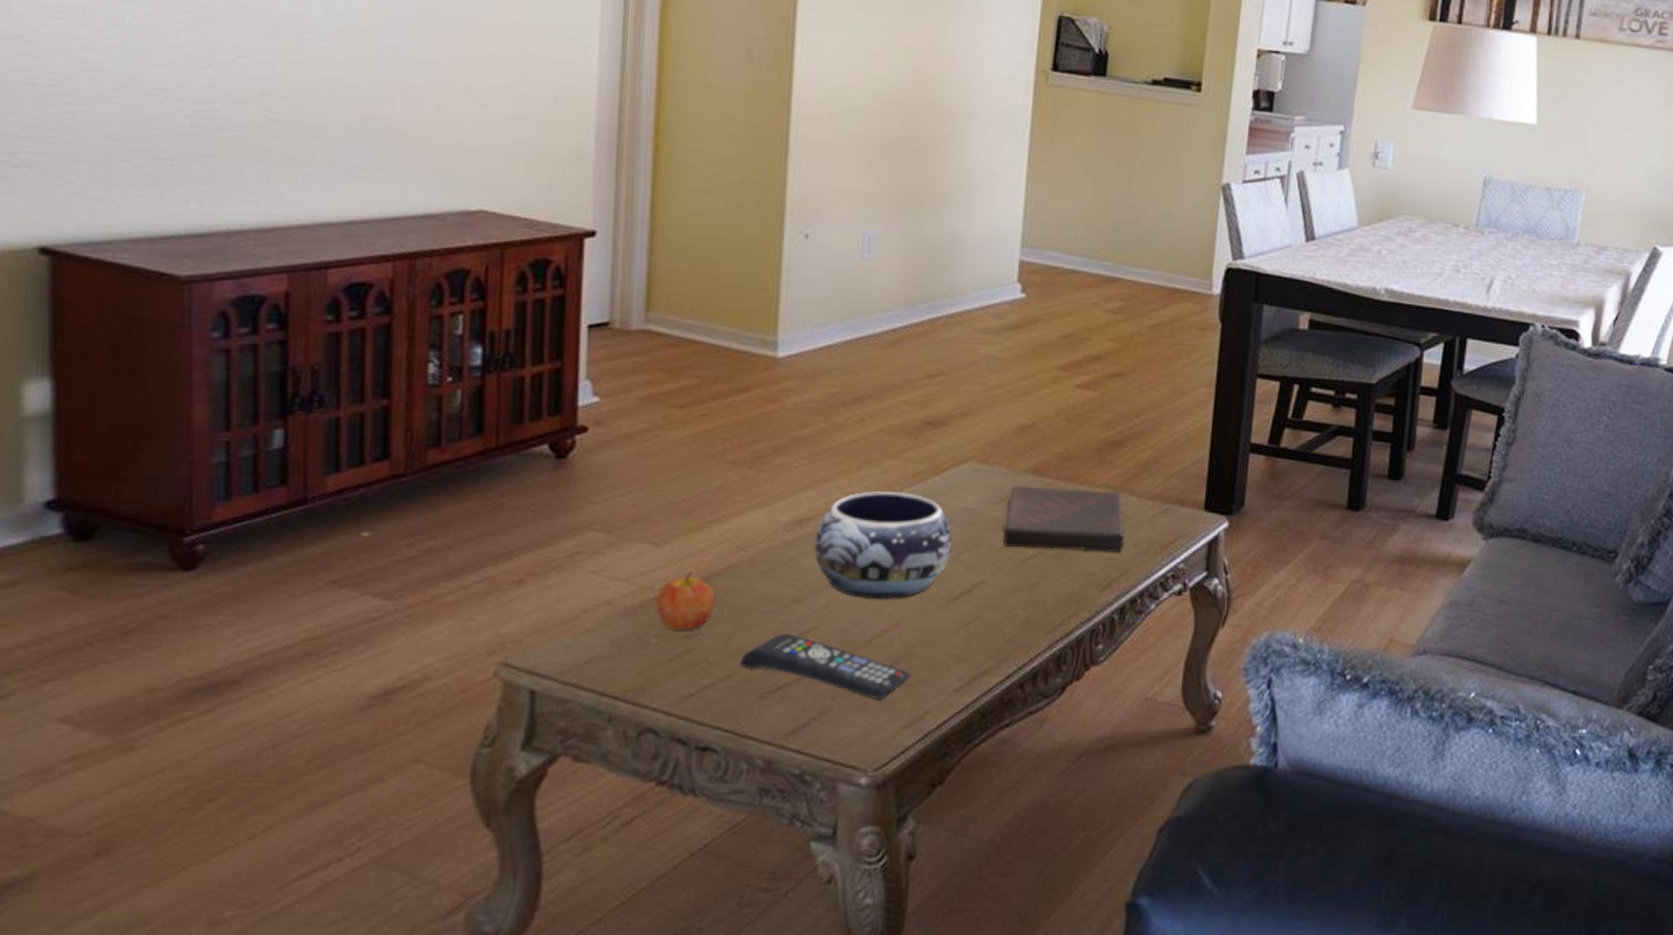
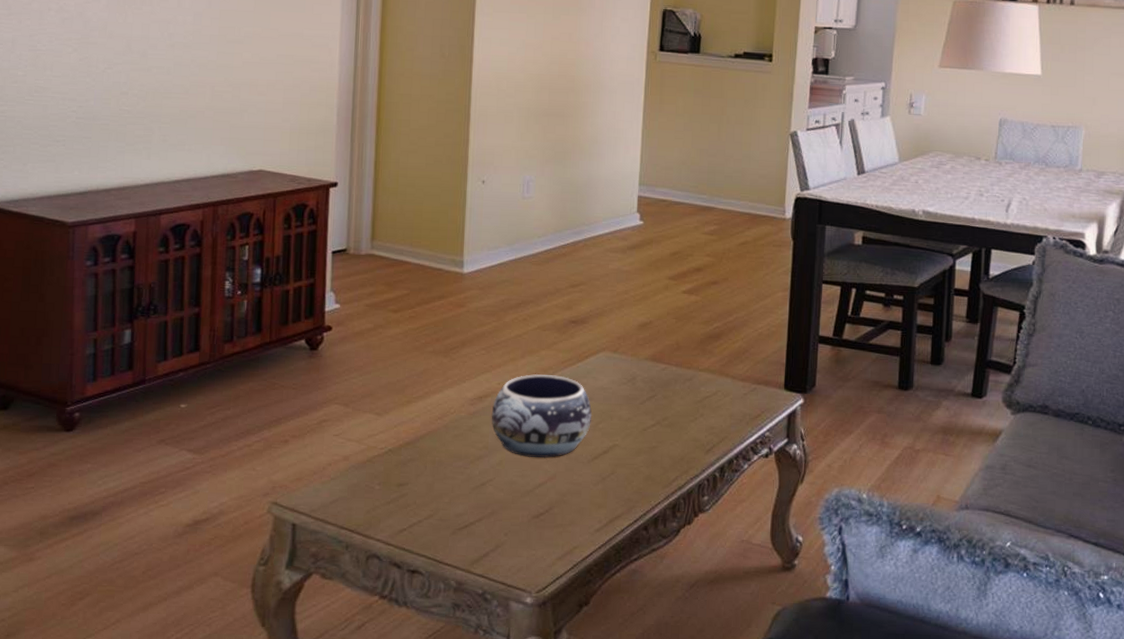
apple: present [655,570,716,631] -> none [378,434,421,480]
remote control: present [739,633,911,700] -> none [438,483,563,537]
book: present [1003,484,1124,554] -> none [630,369,722,424]

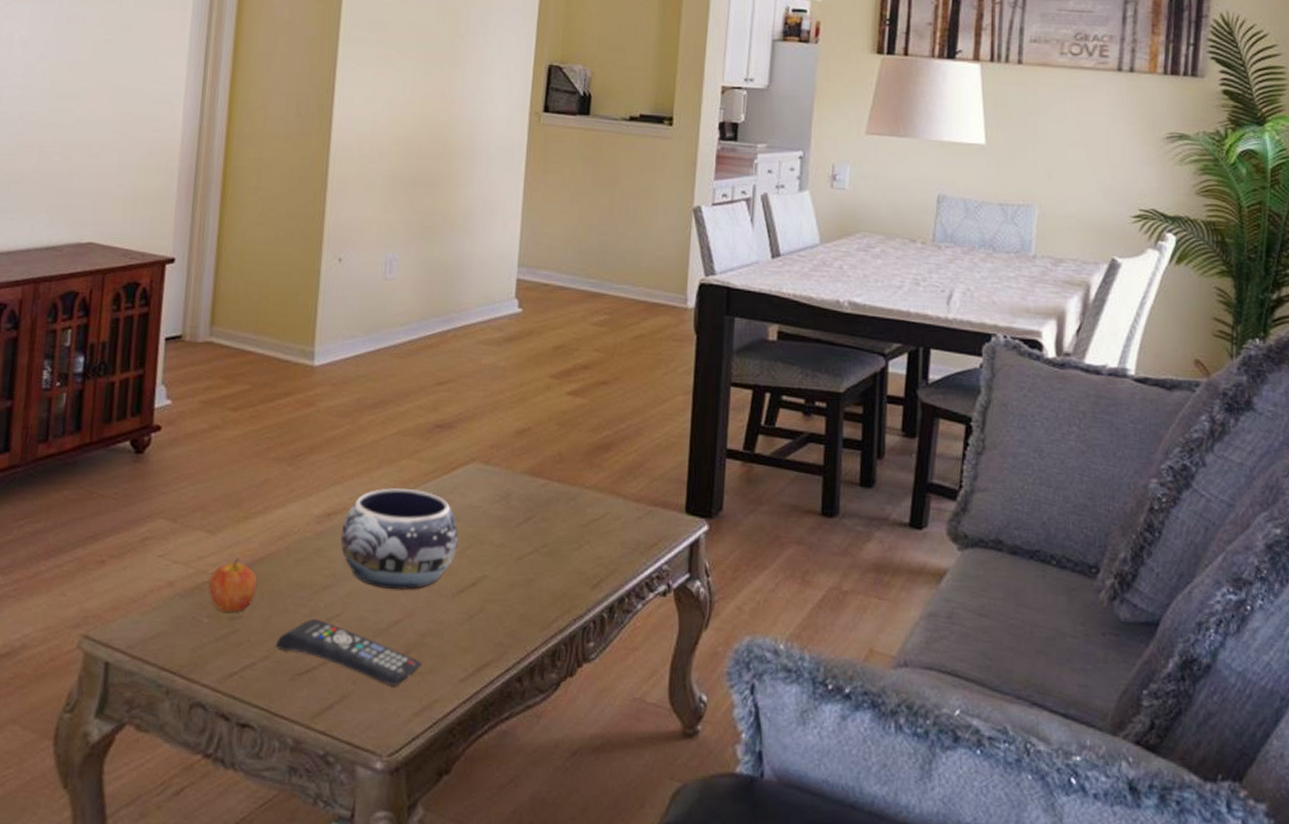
apple: none [378,434,421,480] -> present [208,557,258,613]
remote control: none [438,483,563,537] -> present [275,618,422,687]

